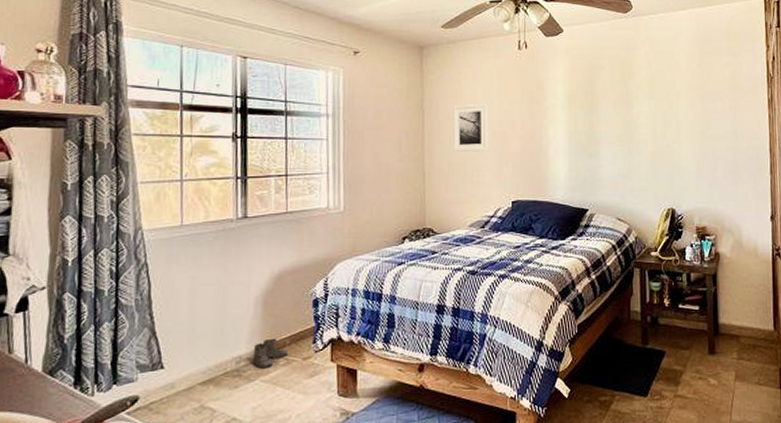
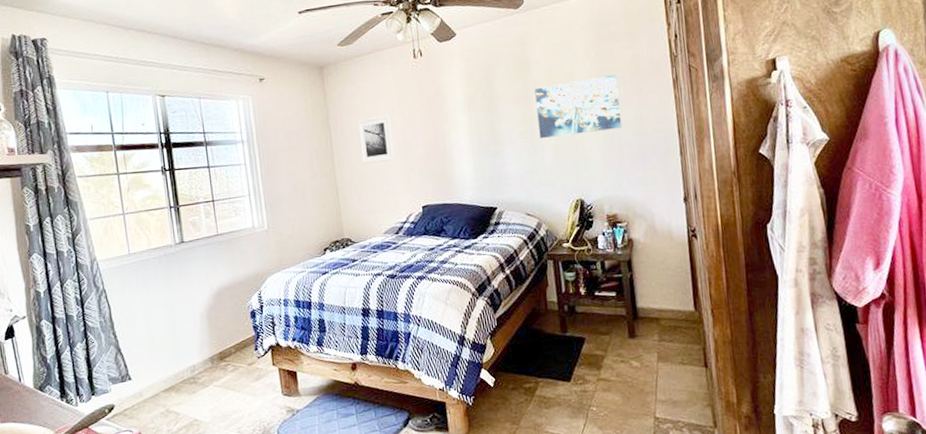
boots: present [252,338,288,369] -> none [204,347,235,375]
wall art: none [636,88,718,143] -> present [535,74,622,138]

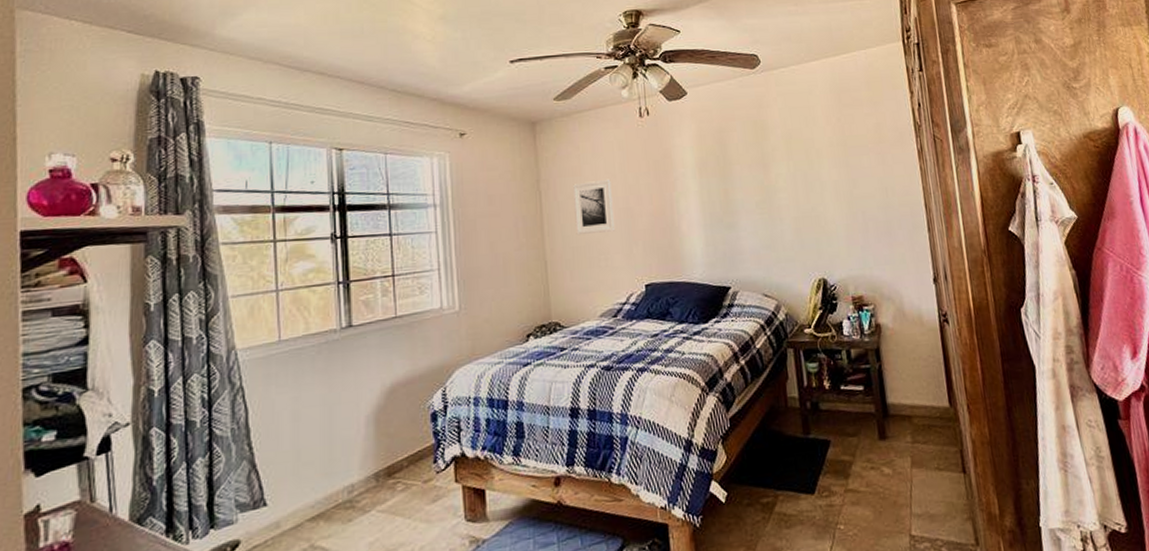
wall art: present [535,74,622,138] -> none [772,143,866,209]

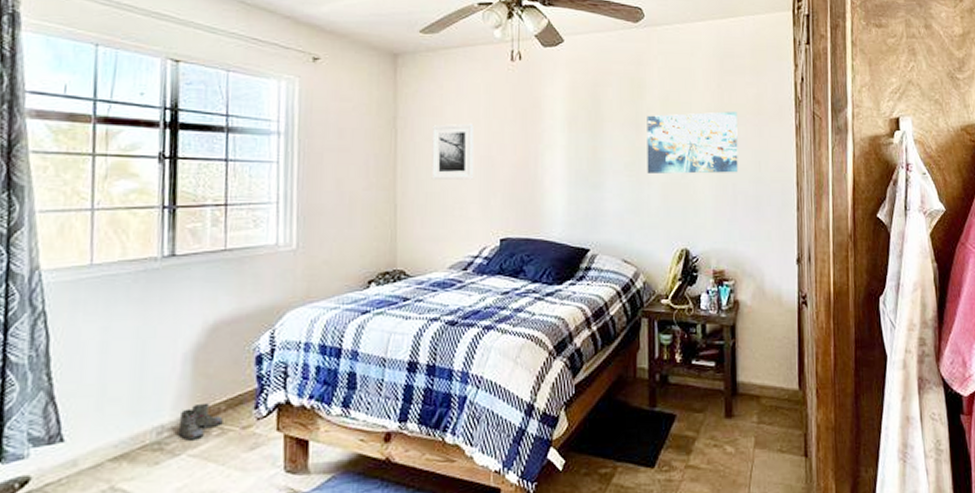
boots: none [366,460,406,497] -> present [178,402,223,441]
wall art: none [772,143,866,209] -> present [647,111,739,174]

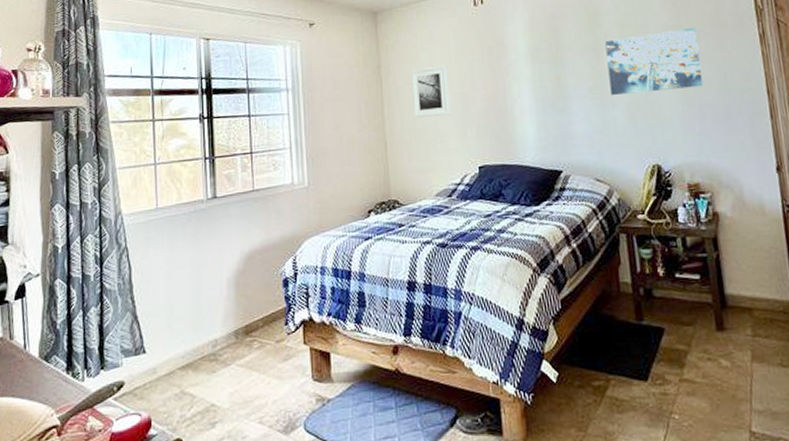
boots: present [178,402,223,441] -> none [228,320,261,352]

